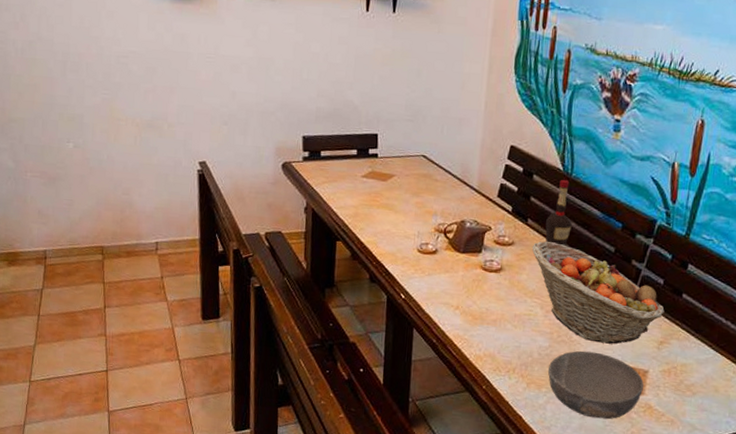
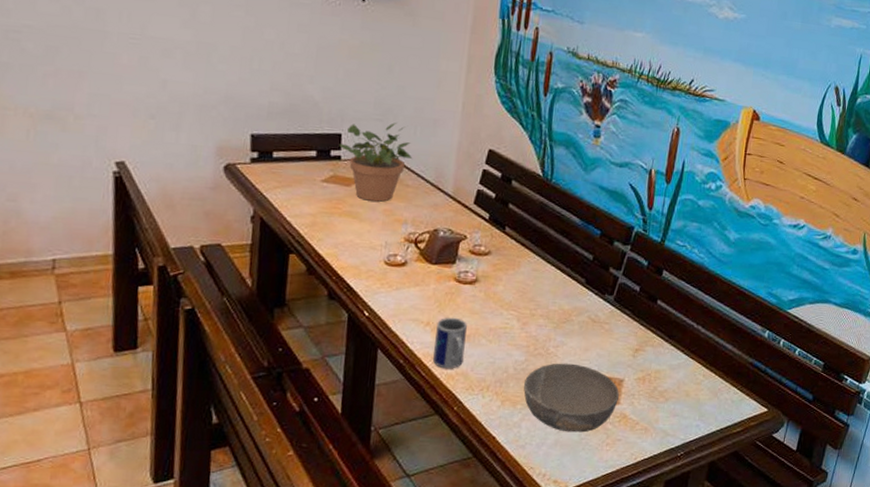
potted plant: none [376,122,441,195] -> present [339,122,413,202]
mug: none [463,302,493,351] -> present [433,317,467,369]
fruit basket: present [532,241,665,344] -> none [509,250,640,355]
liquor: present [545,179,572,246] -> none [523,185,551,255]

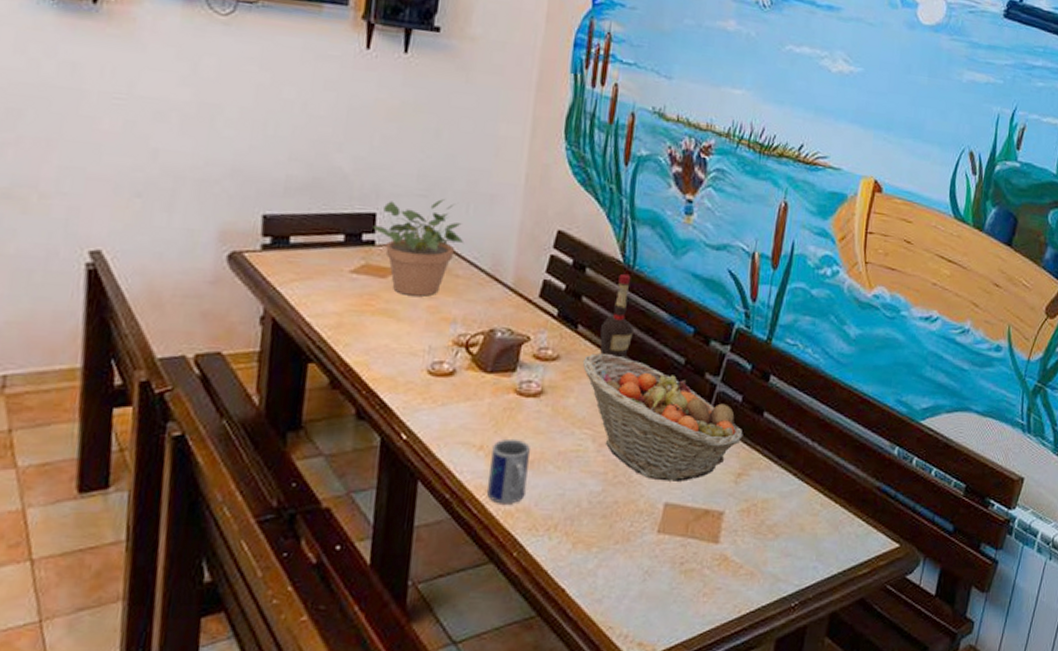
fruit basket: none [509,250,640,355] -> present [582,353,743,482]
liquor: none [523,185,551,255] -> present [600,273,634,358]
bowl: present [524,363,619,433] -> none [600,493,719,581]

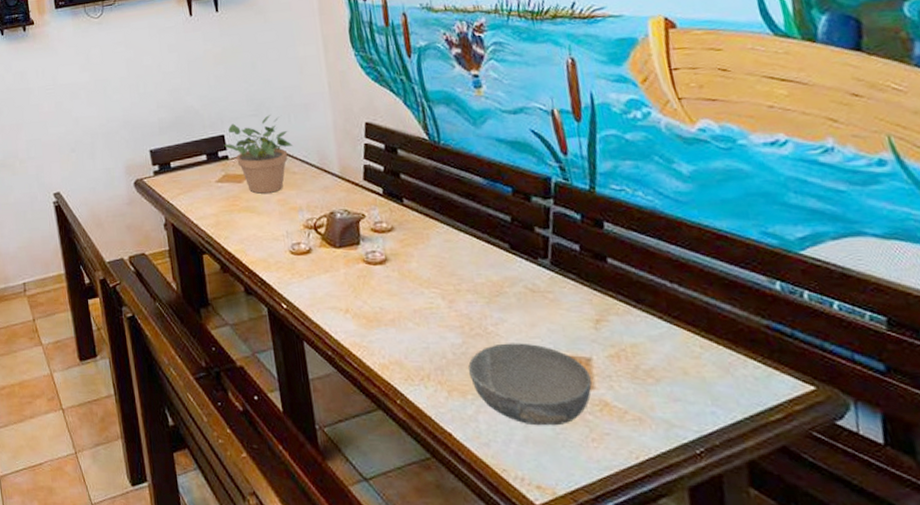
mug: present [487,438,530,504] -> none [356,301,394,358]
fruit basket: present [582,353,743,482] -> none [414,220,591,331]
liquor: present [600,273,634,358] -> none [423,148,455,223]
bowl: none [600,493,719,581] -> present [468,343,592,426]

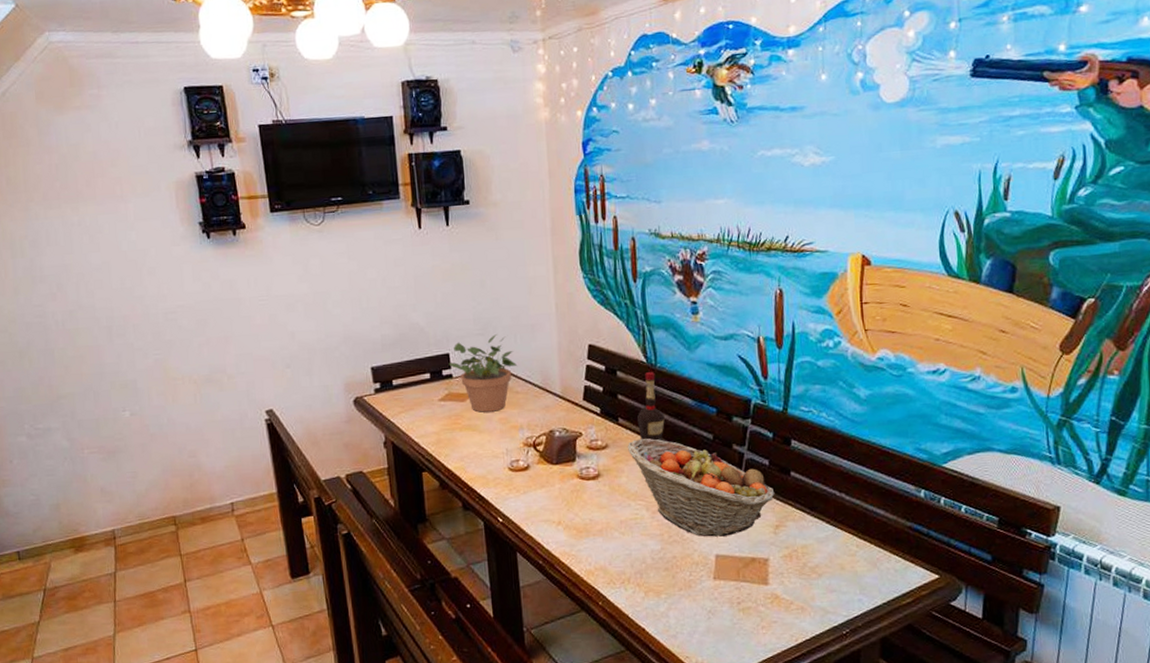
fruit basket: none [414,220,591,331] -> present [627,438,775,537]
liquor: none [423,148,455,223] -> present [637,371,665,441]
bowl: present [468,343,592,426] -> none [665,547,767,618]

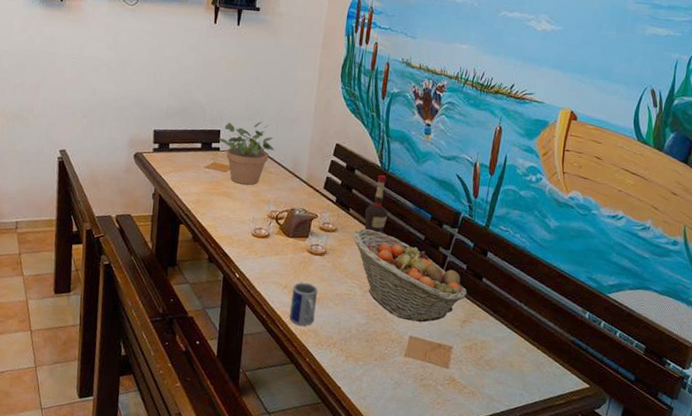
mug: none [568,513,600,565] -> present [290,282,318,326]

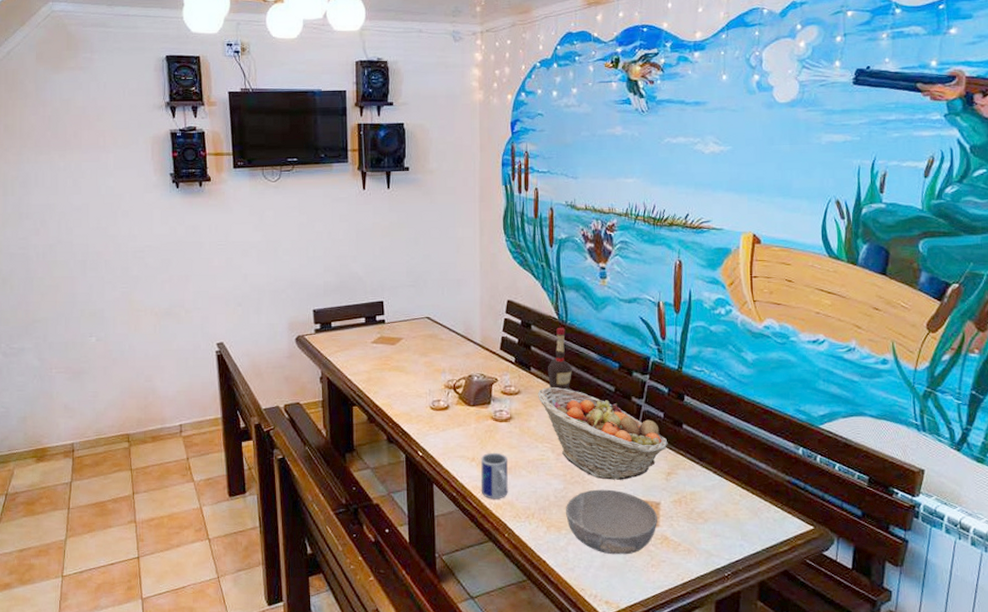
potted plant: present [218,121,275,185] -> none [382,287,444,355]
bowl: none [365,328,449,391] -> present [566,489,657,555]

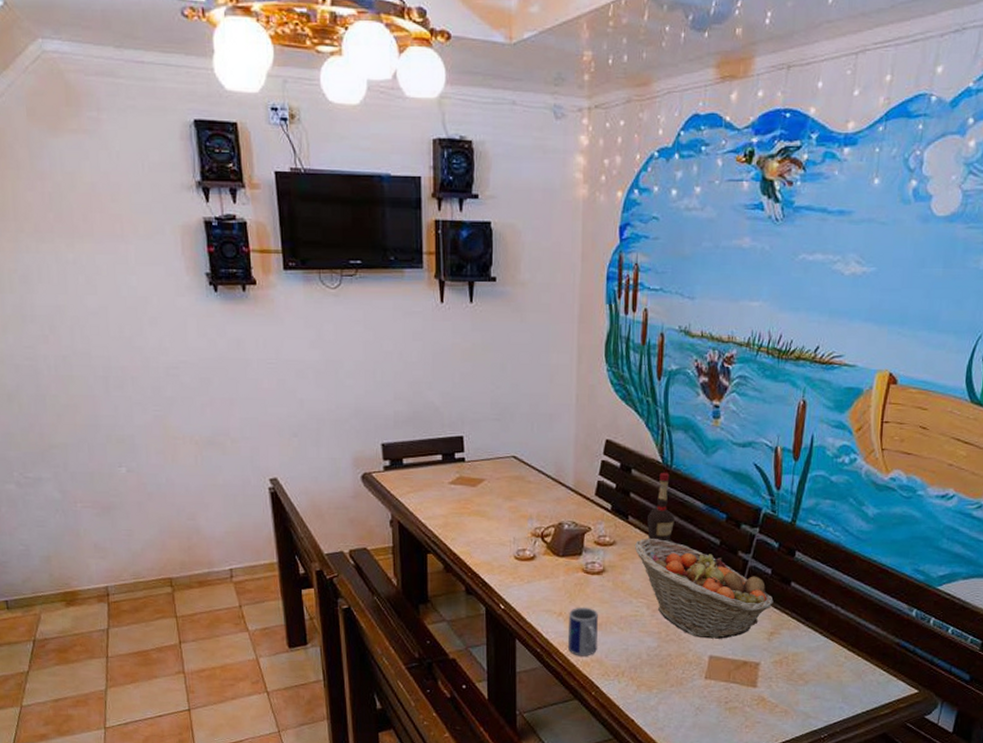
bowl: present [566,489,657,555] -> none [658,648,756,715]

